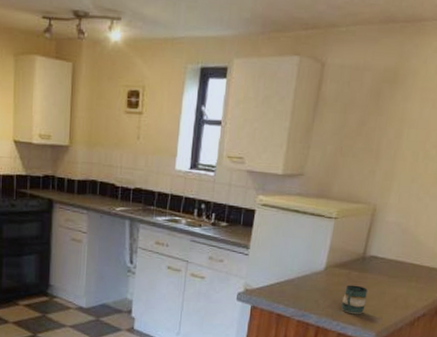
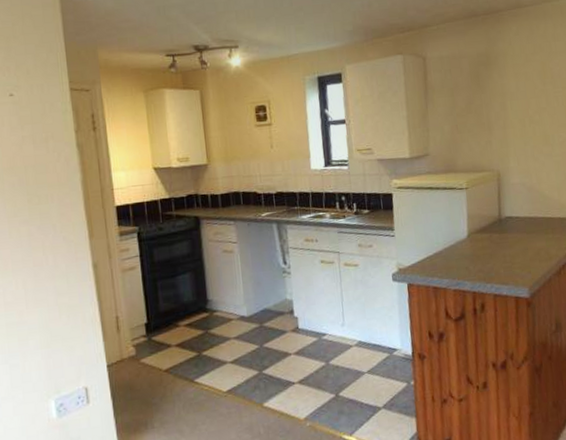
mug: present [341,285,368,315] -> none [490,246,513,275]

